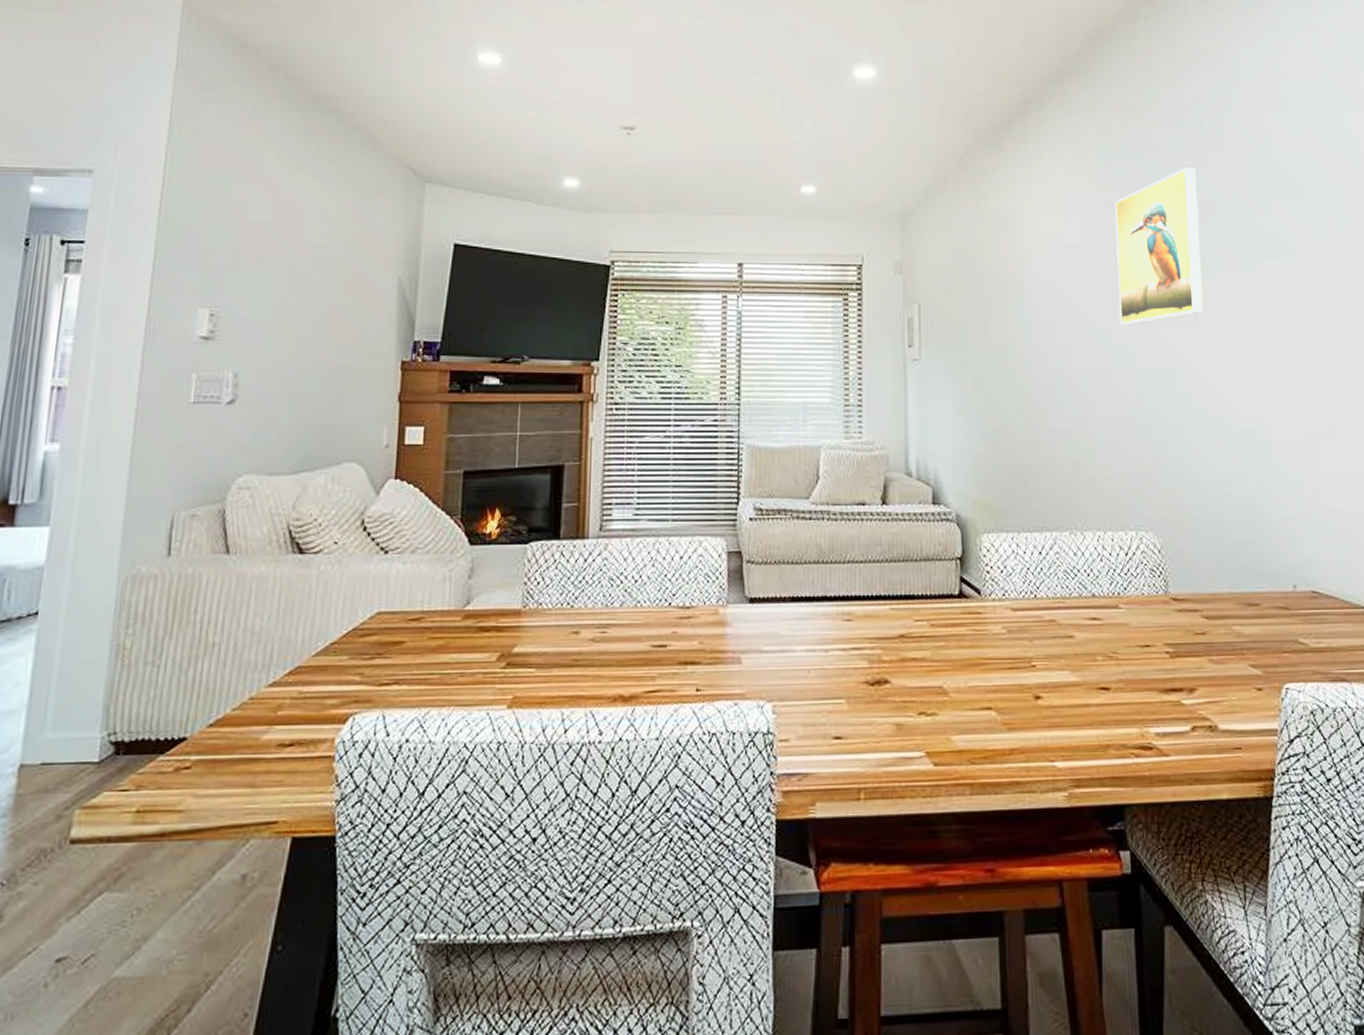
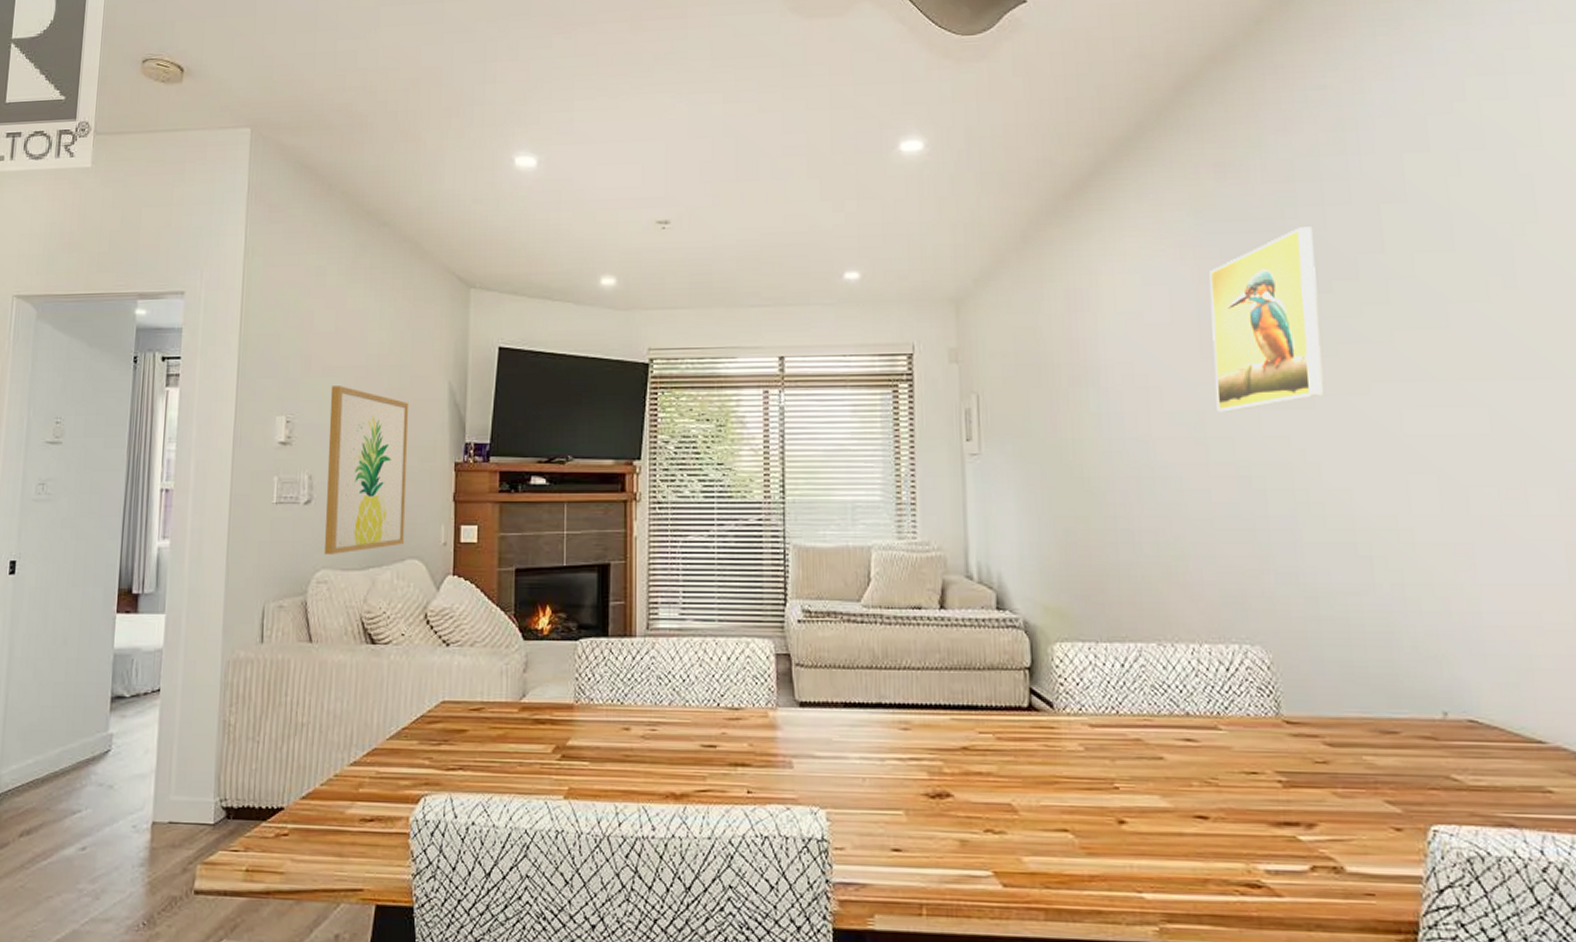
wall art: none [249,278,354,458] -> present [325,386,409,554]

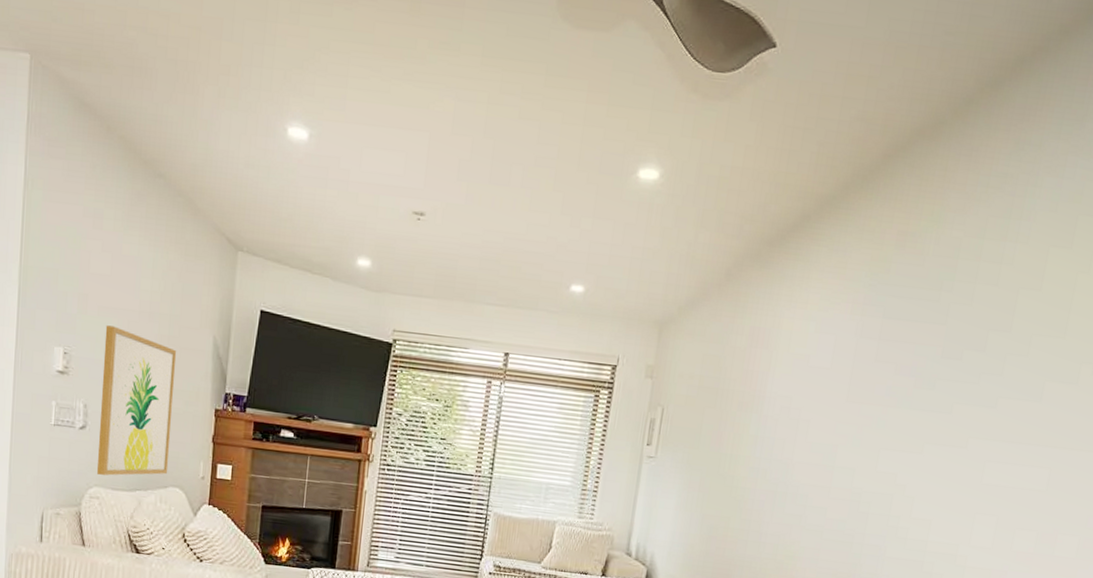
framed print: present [1209,227,1324,412] -> none [848,300,962,448]

